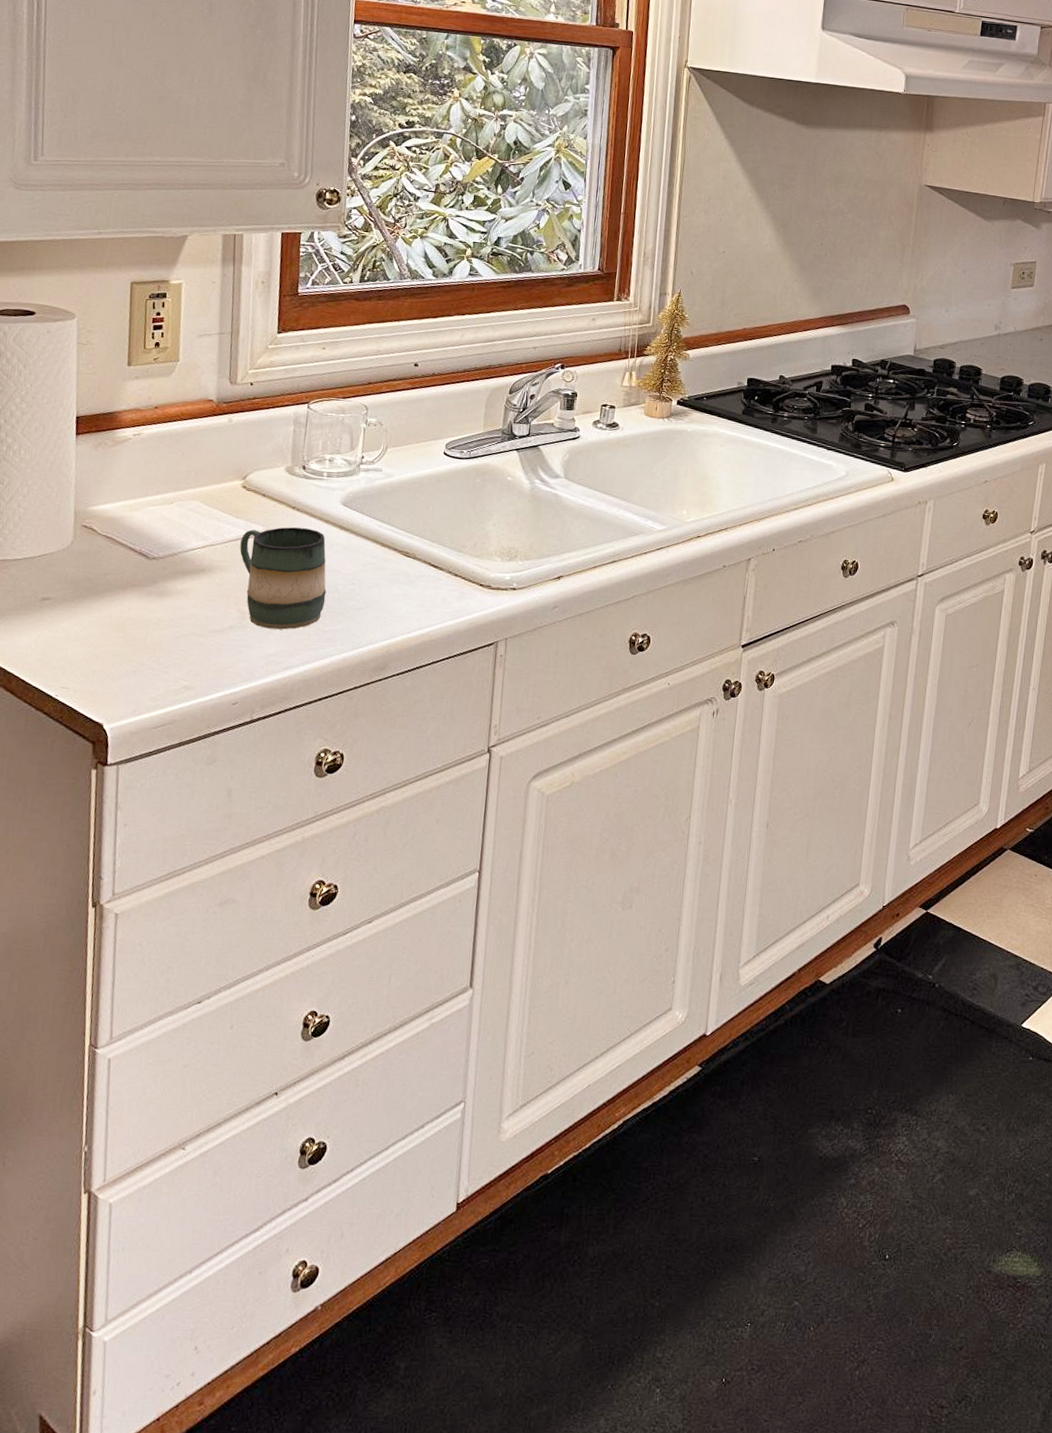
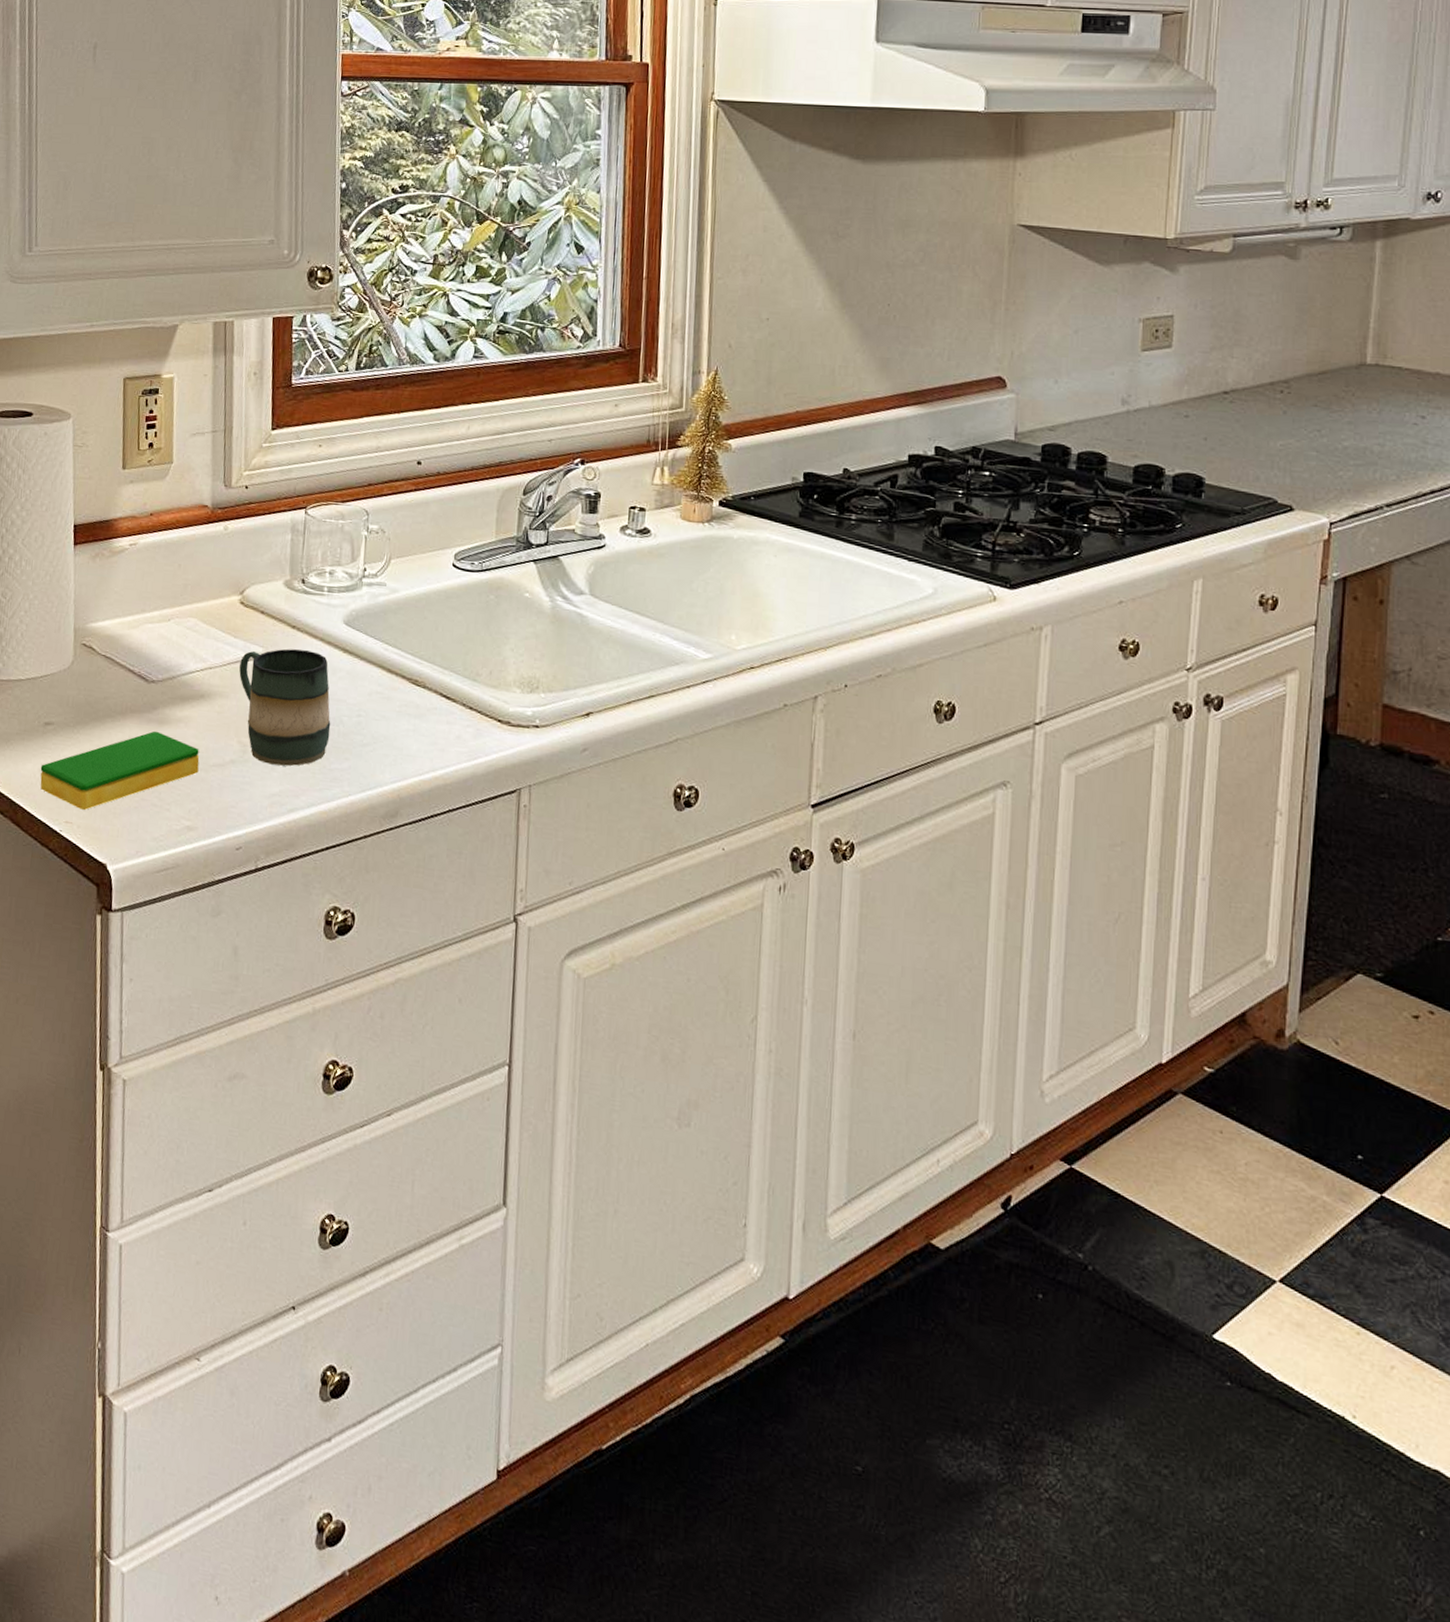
dish sponge: none [36,602,199,676] -> present [40,730,200,810]

